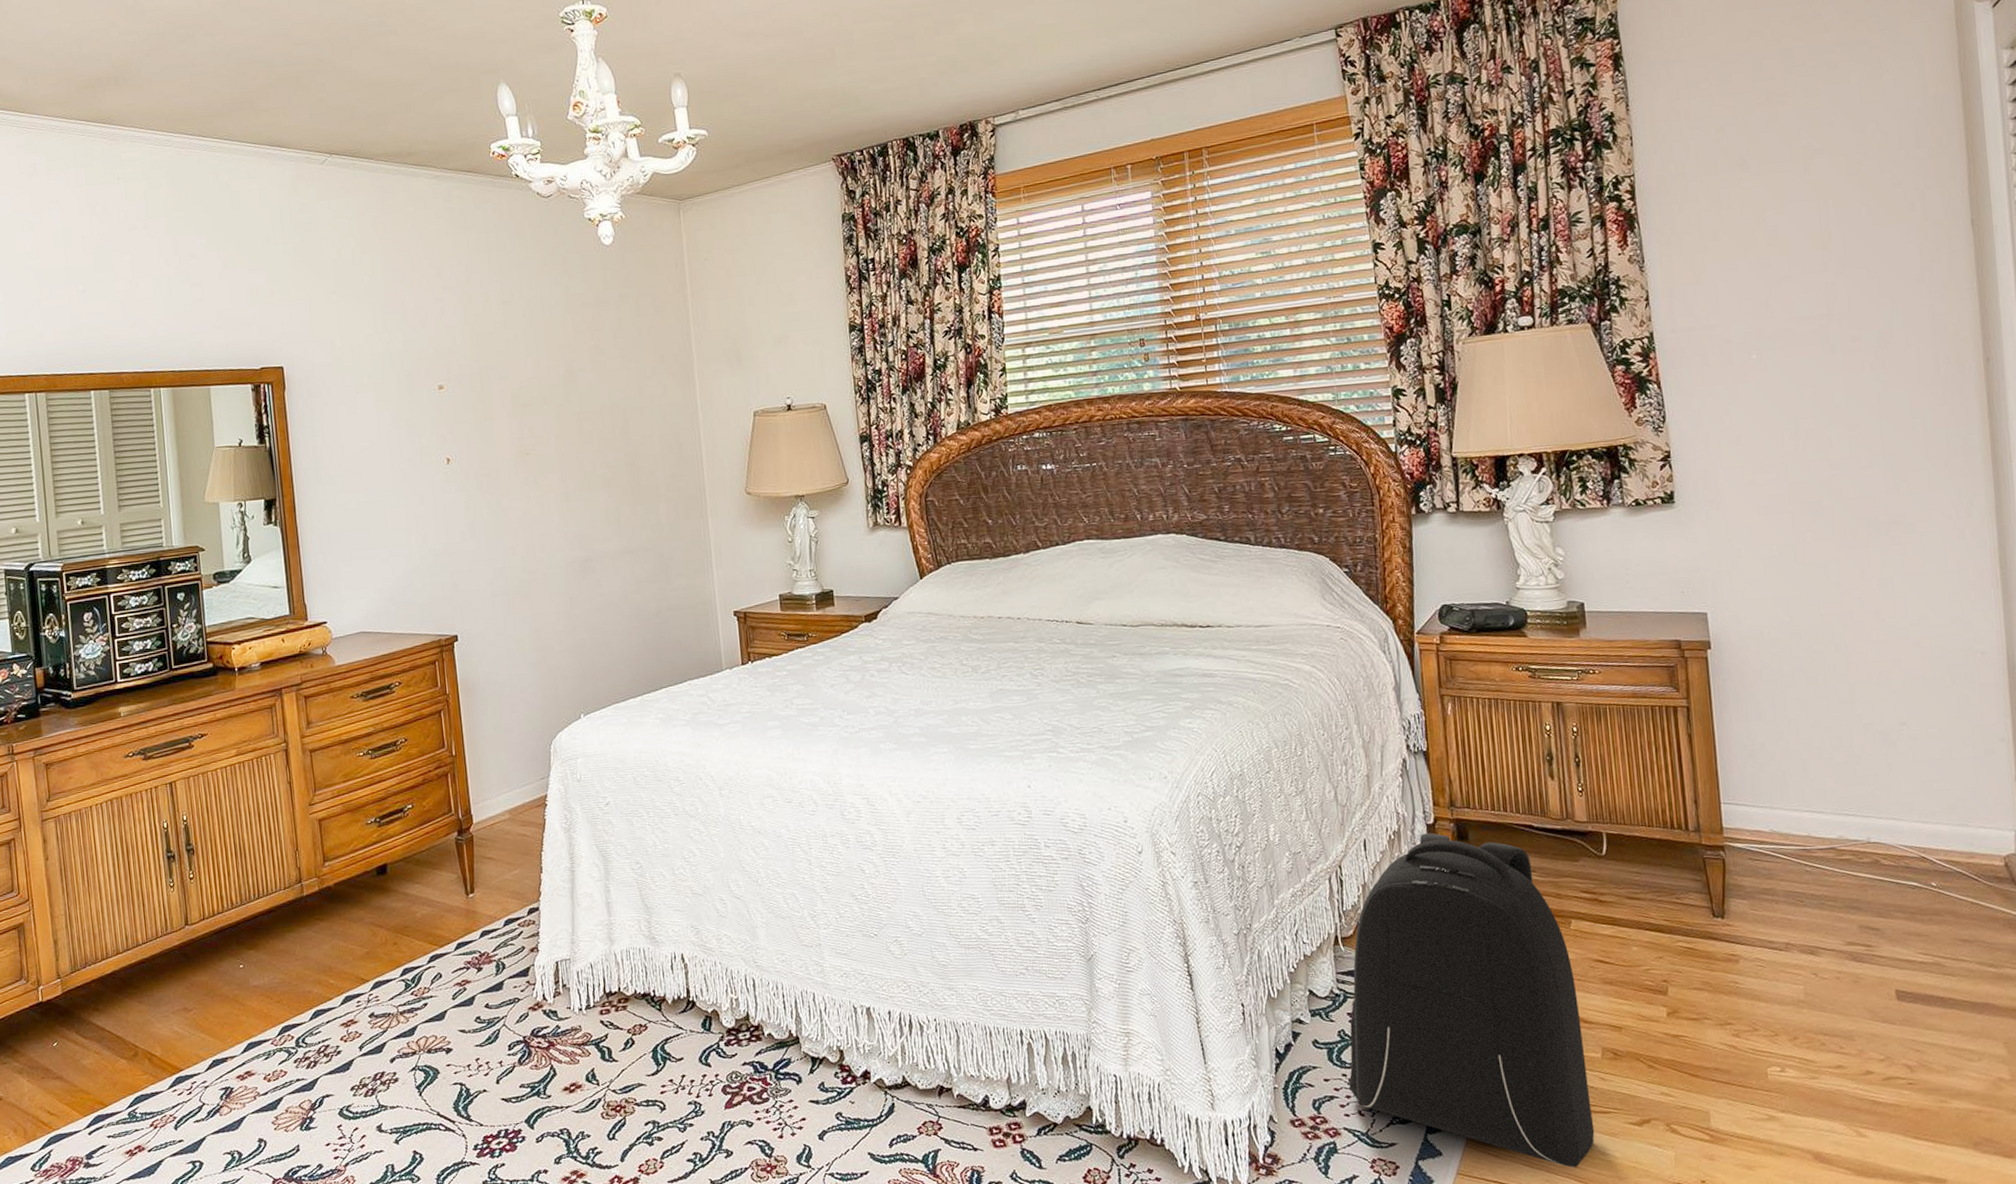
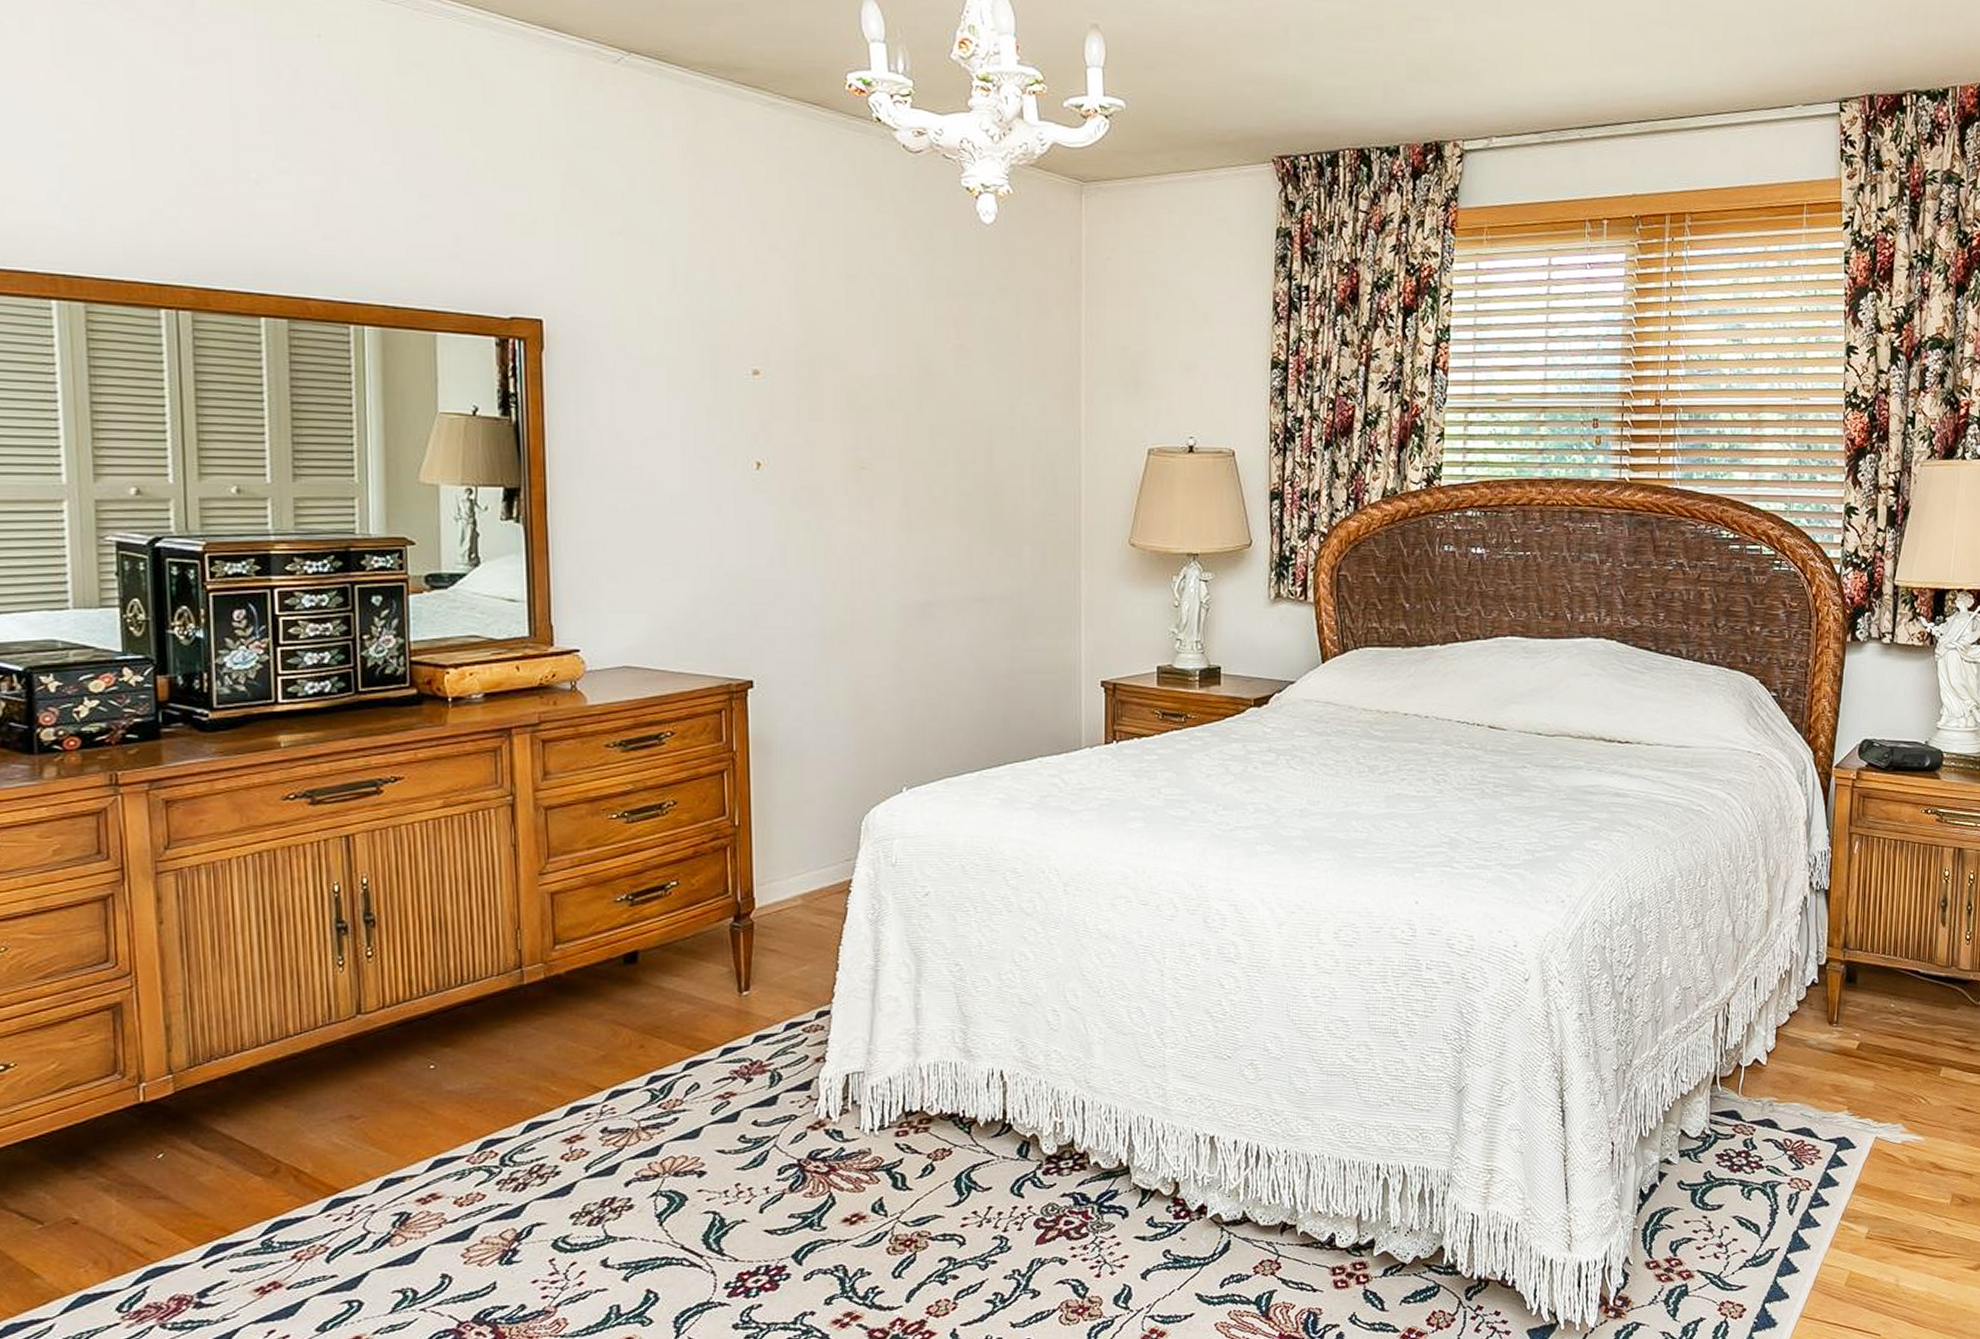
backpack: present [1348,832,1595,1168] -> none [1708,973,1937,1310]

